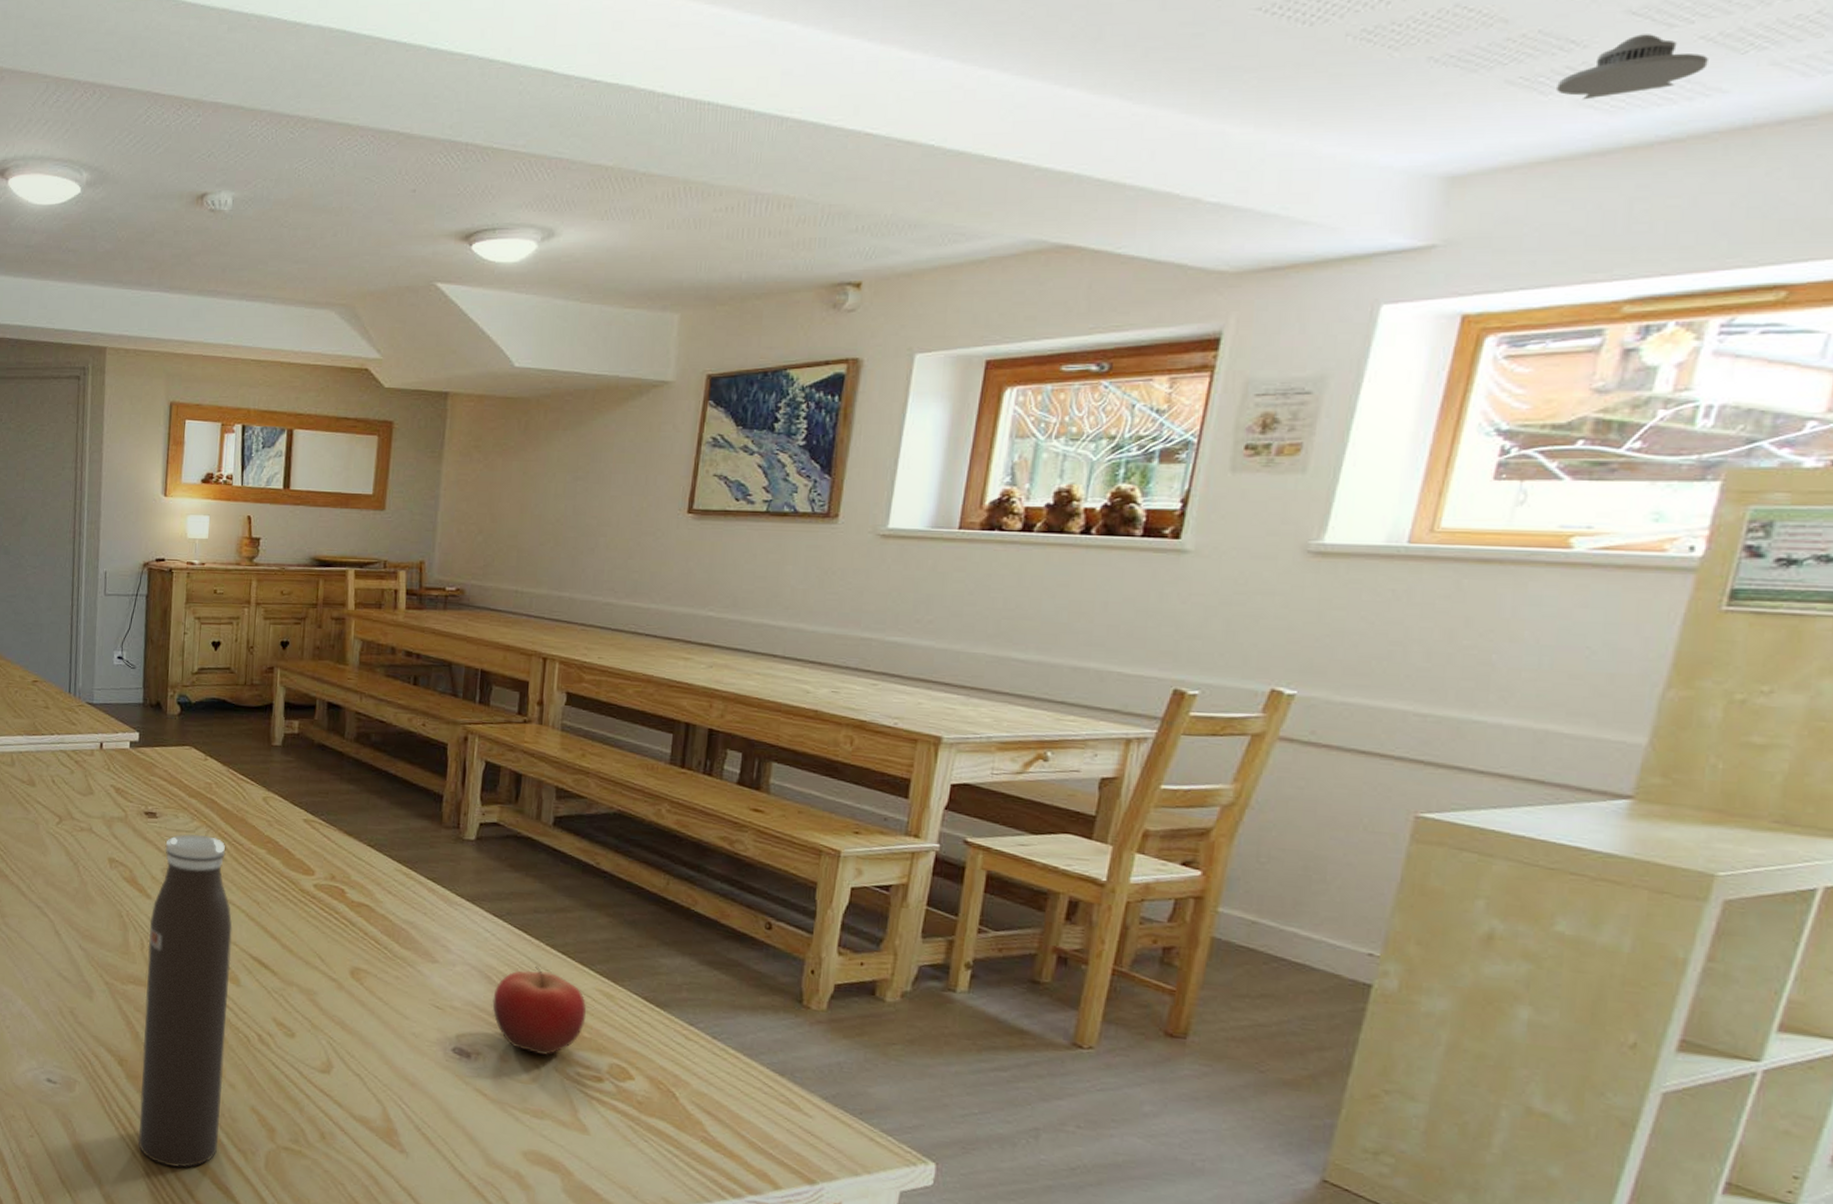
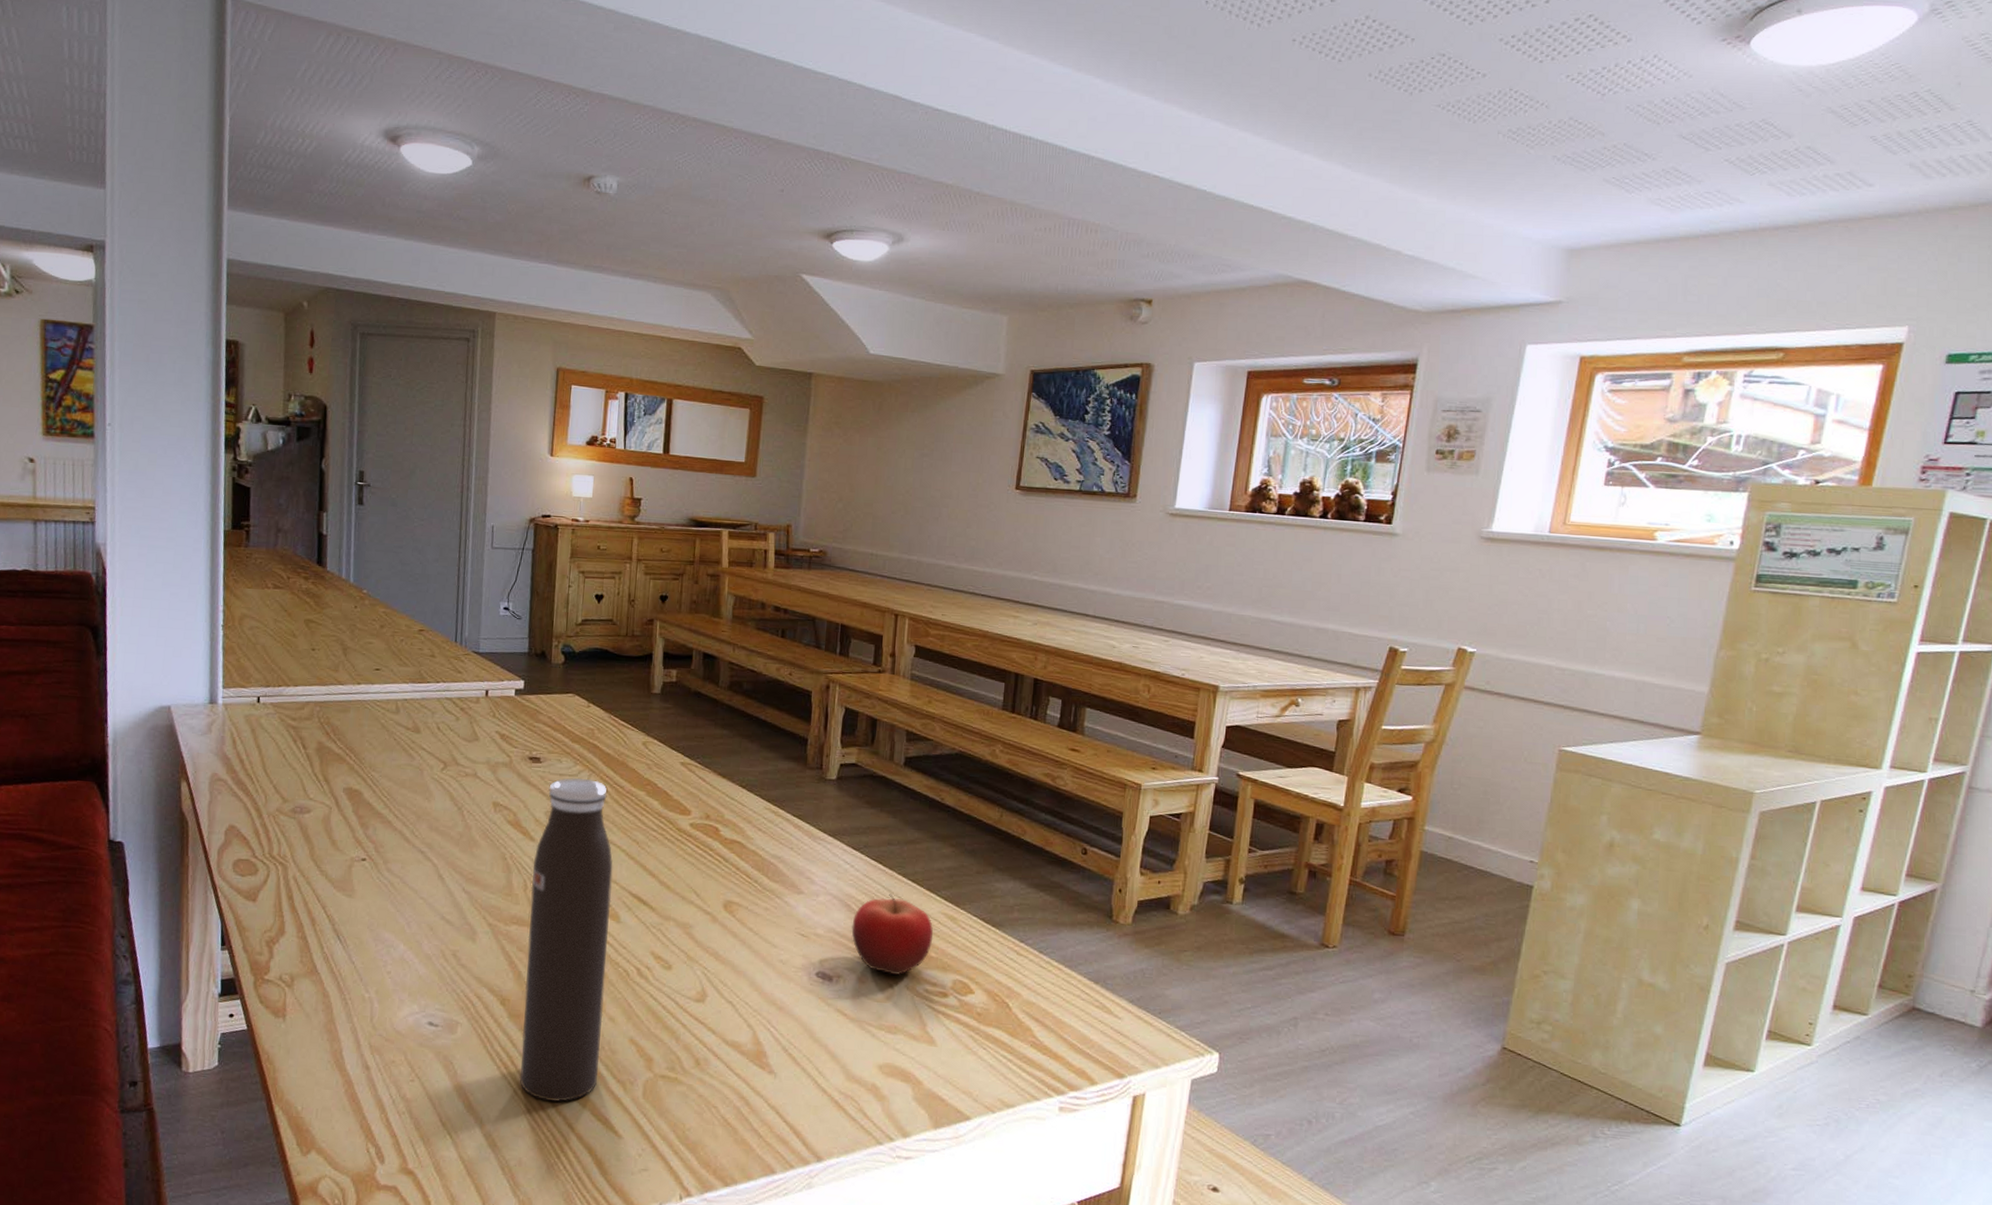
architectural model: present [1557,34,1708,100] -> none [1637,154,1731,199]

